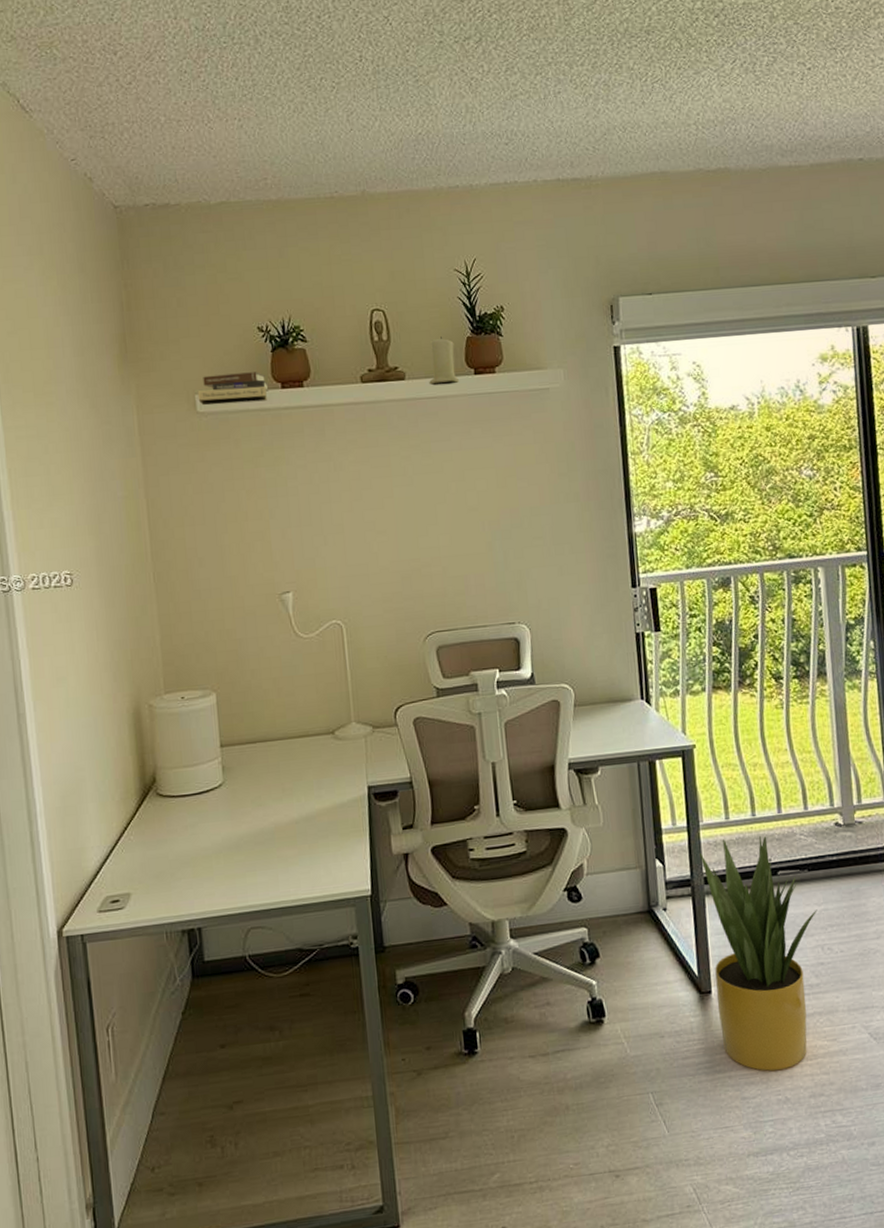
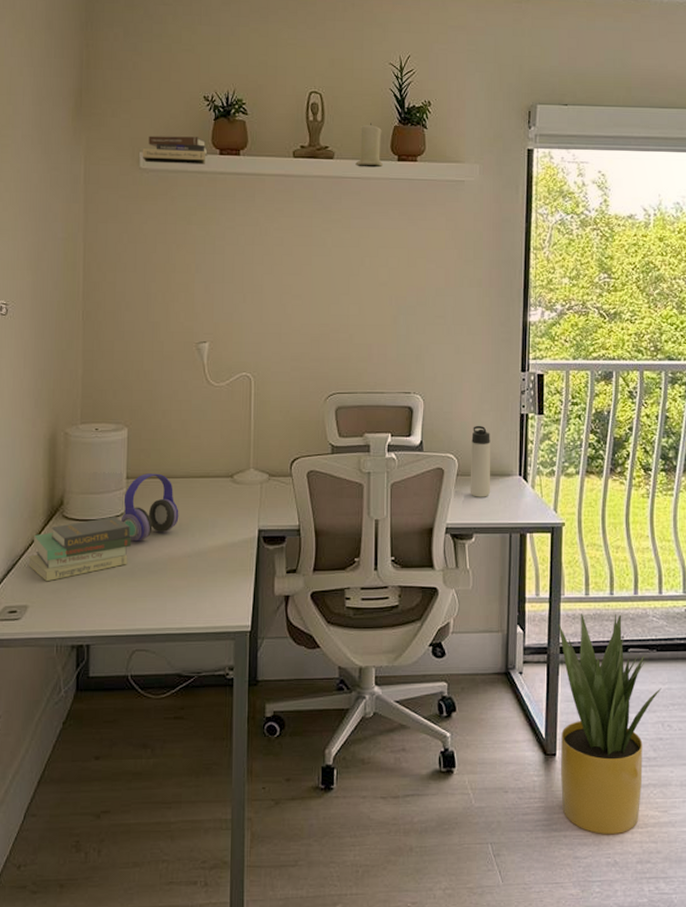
books: none [125,789,233,866] -> present [28,517,131,582]
headphones: none [219,738,281,813] -> present [120,473,179,542]
thermos bottle: none [585,649,613,728] -> present [470,425,491,497]

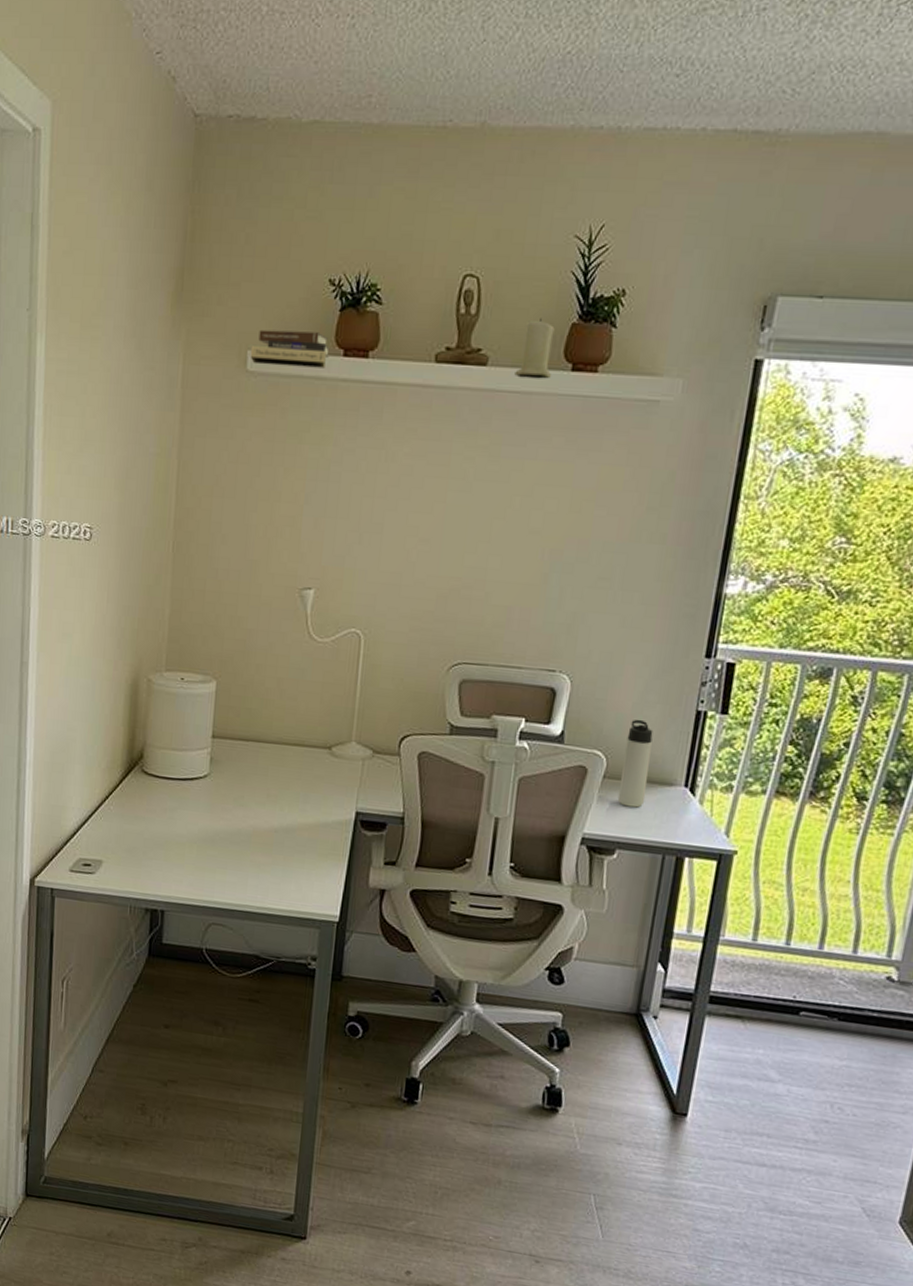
books: present [28,517,131,582] -> none [104,777,214,839]
headphones: present [120,473,179,542] -> none [203,734,268,809]
planter: present [558,613,662,835] -> none [686,961,837,1216]

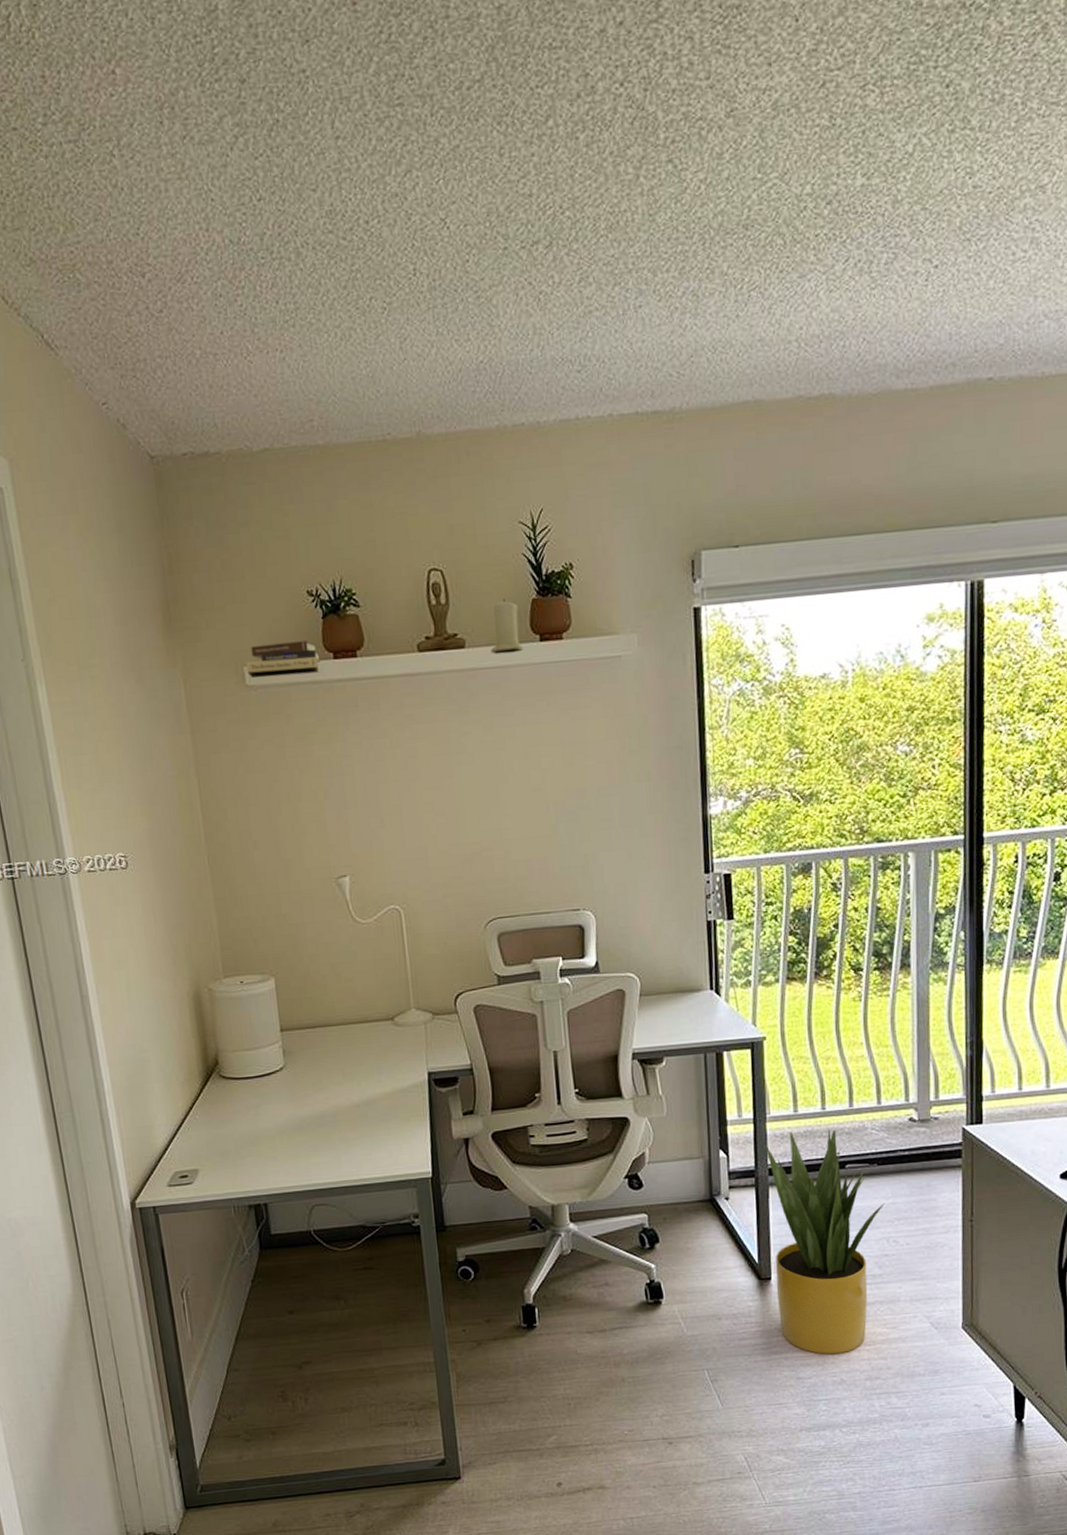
thermos bottle: present [617,719,653,808] -> none [653,938,680,1018]
planter: none [686,961,837,1216] -> present [765,1128,885,1355]

